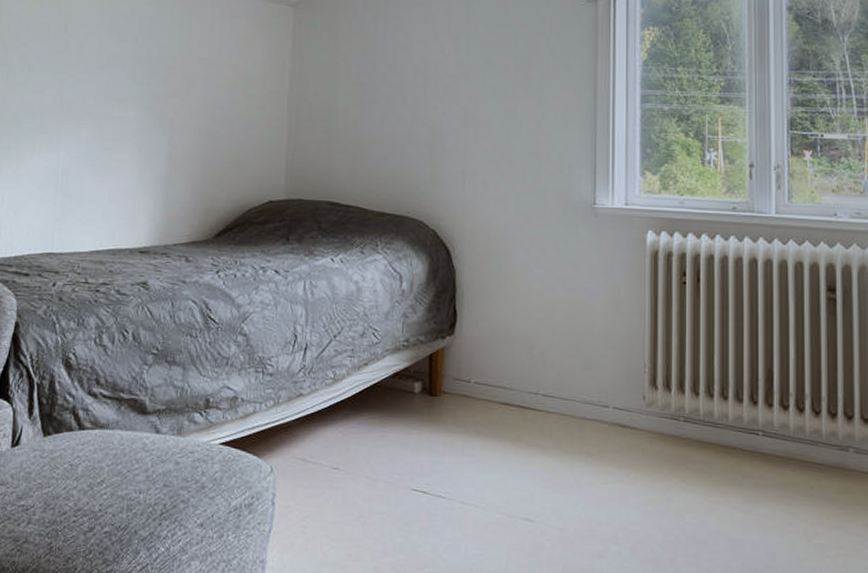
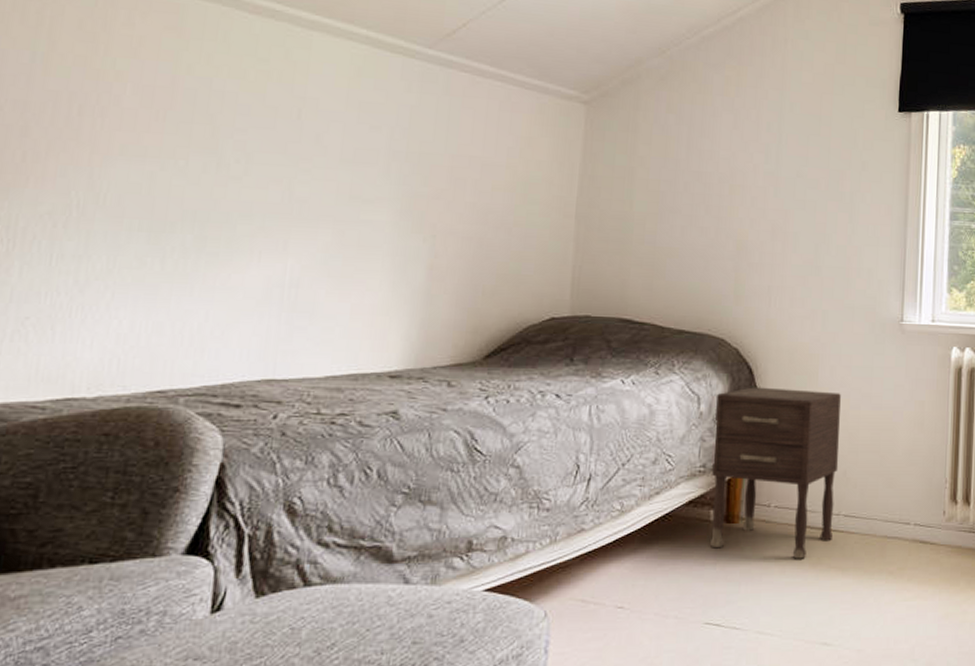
nightstand: none [415,267,536,435] -> present [710,387,841,559]

